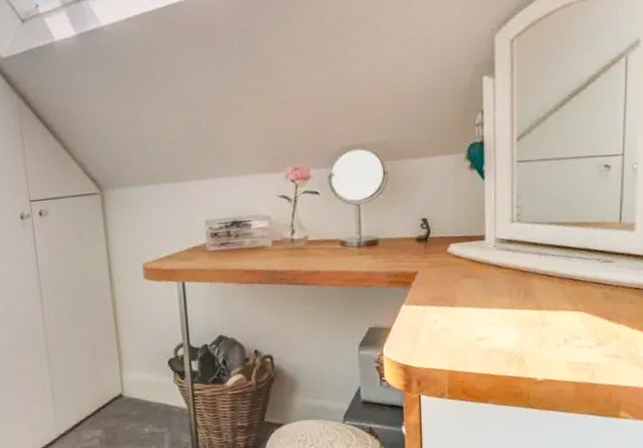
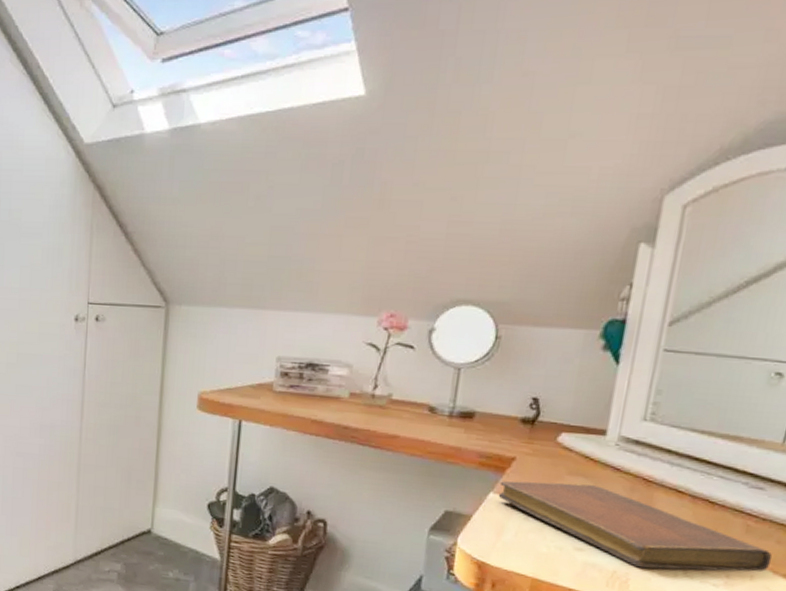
notebook: none [409,283,629,345] -> present [498,480,773,572]

